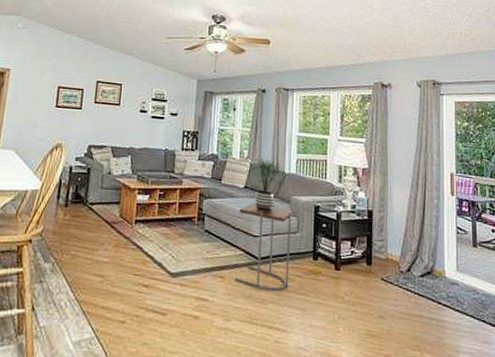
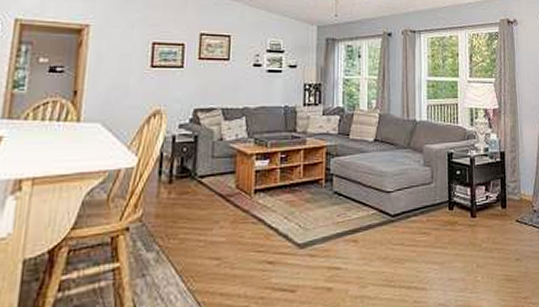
side table: present [234,203,293,291] -> none [368,156,427,249]
potted plant: present [250,157,286,213] -> none [380,106,417,166]

